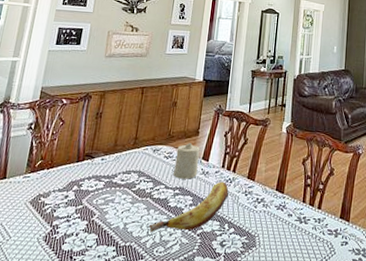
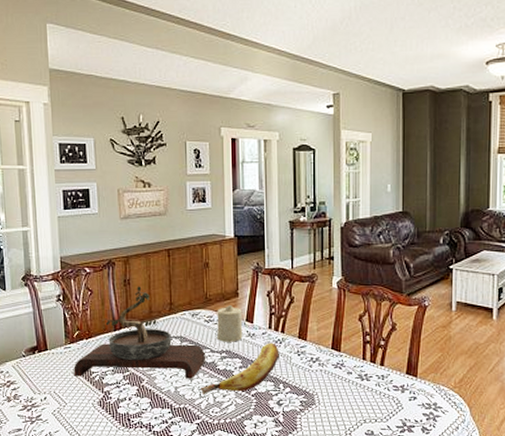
bonsai tree: none [26,119,160,215] -> present [73,286,205,379]

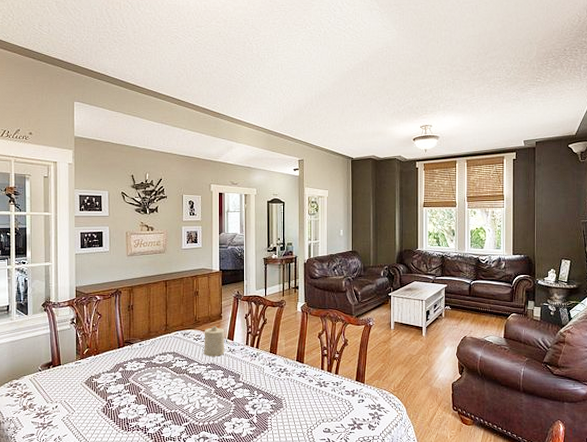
bonsai tree: present [73,286,205,379] -> none [82,311,193,388]
banana: present [201,342,279,395] -> none [189,356,254,402]

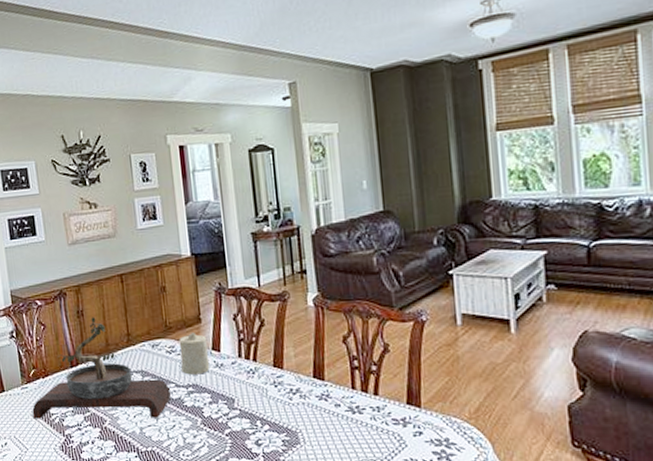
bonsai tree: none [82,311,193,388] -> present [32,317,171,419]

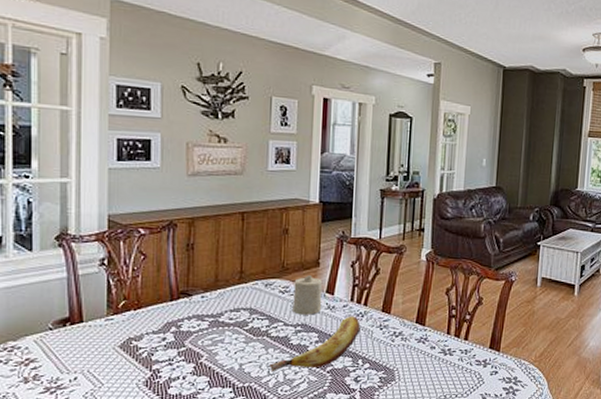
bonsai tree: present [32,317,171,419] -> none [115,251,277,355]
banana: none [168,373,254,436] -> present [270,316,361,372]

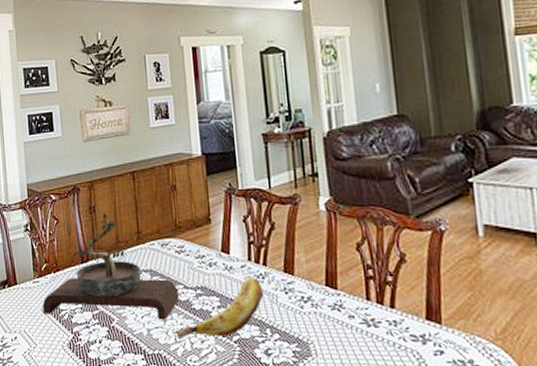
bonsai tree: none [115,251,277,355] -> present [42,213,179,320]
candle: present [293,275,323,315] -> none [188,233,219,277]

